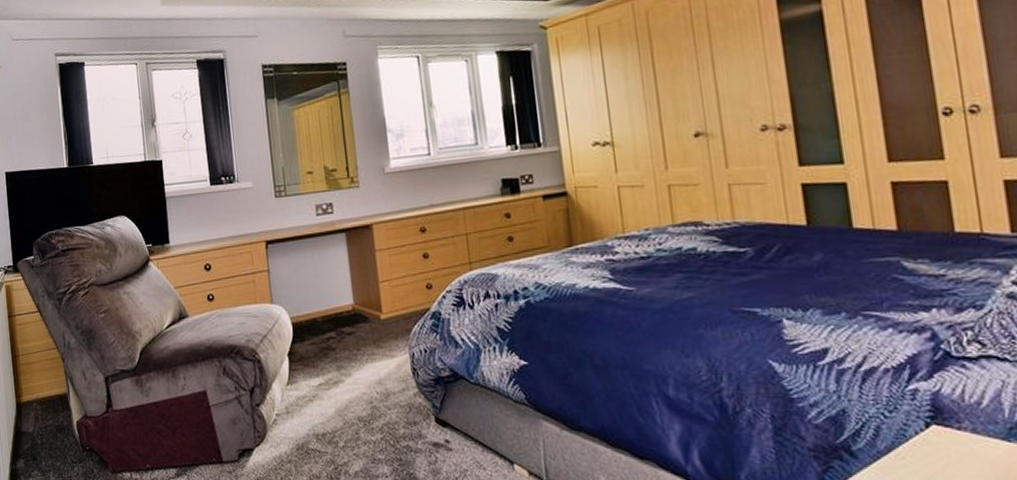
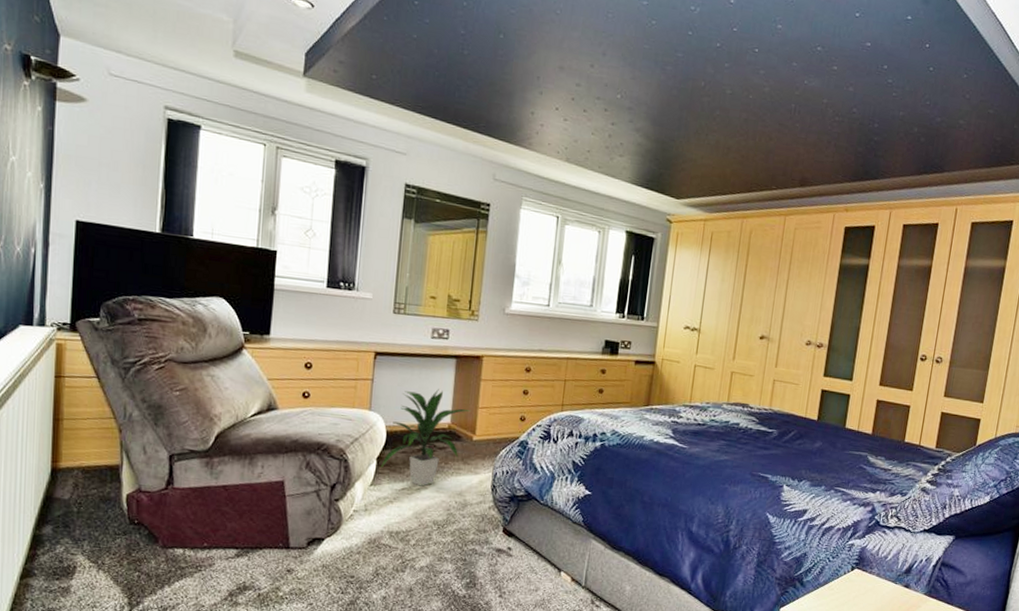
indoor plant: none [293,268,372,379] -> present [381,388,471,487]

